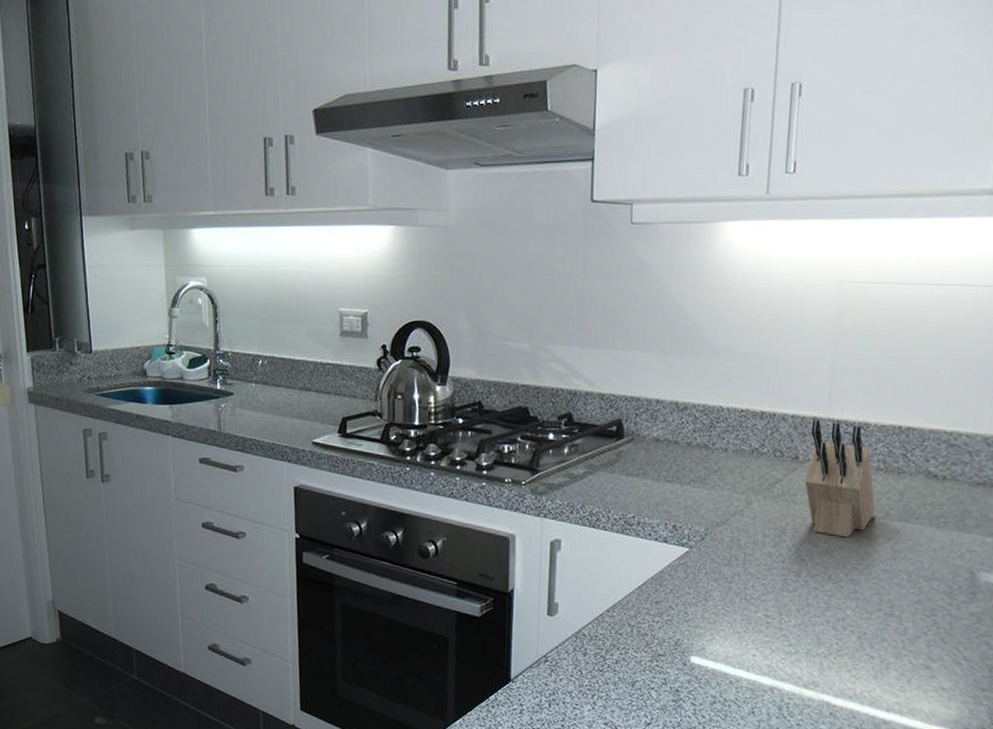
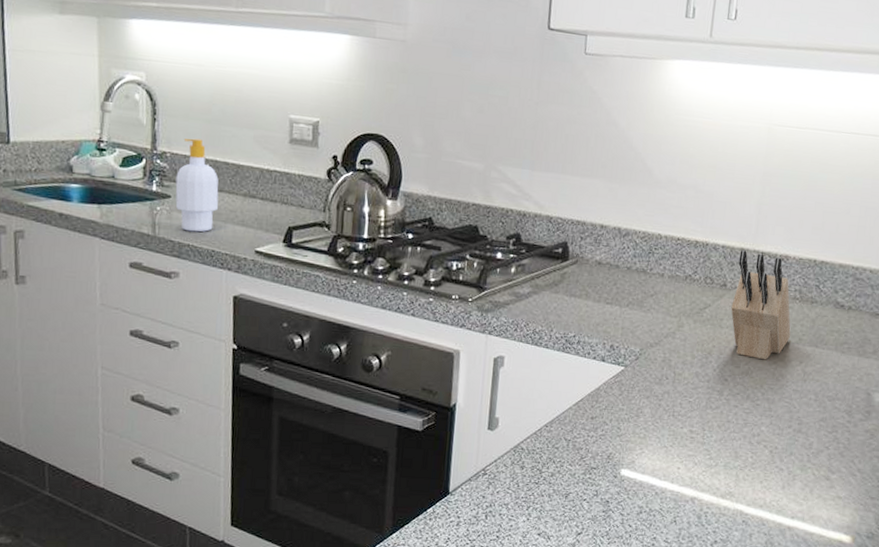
soap bottle: none [237,337,277,427] -> present [175,138,219,232]

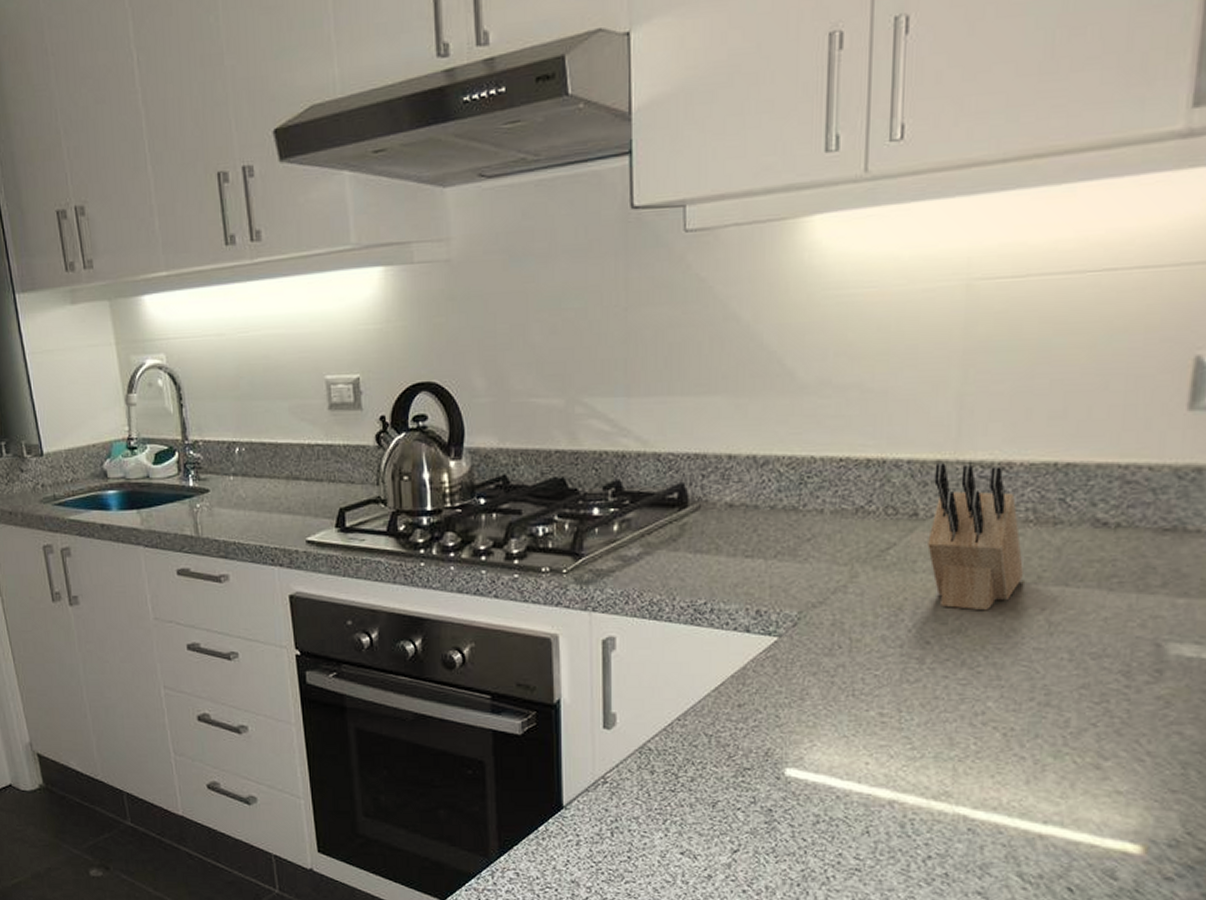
soap bottle: present [175,138,219,232] -> none [212,420,261,528]

